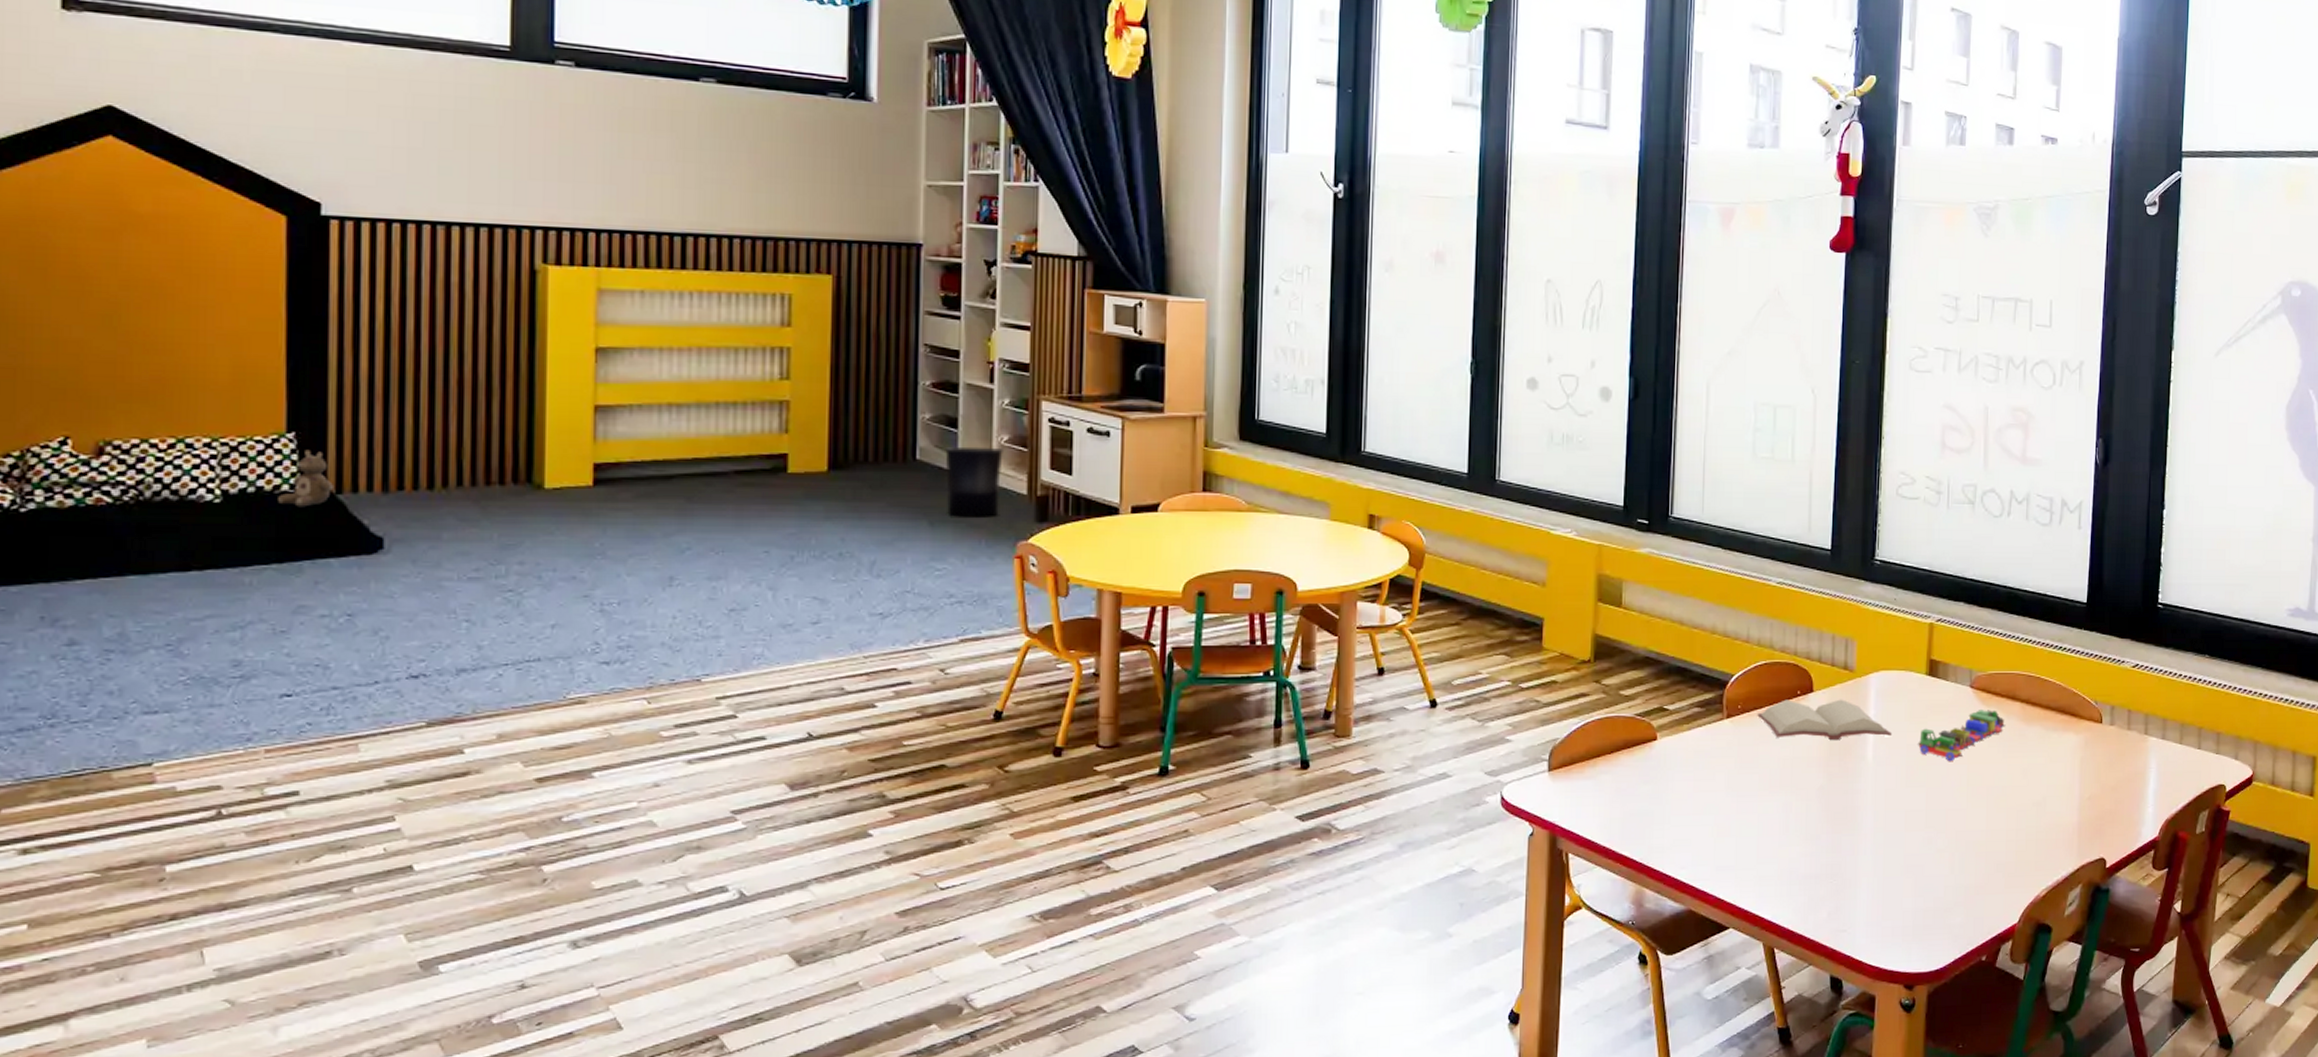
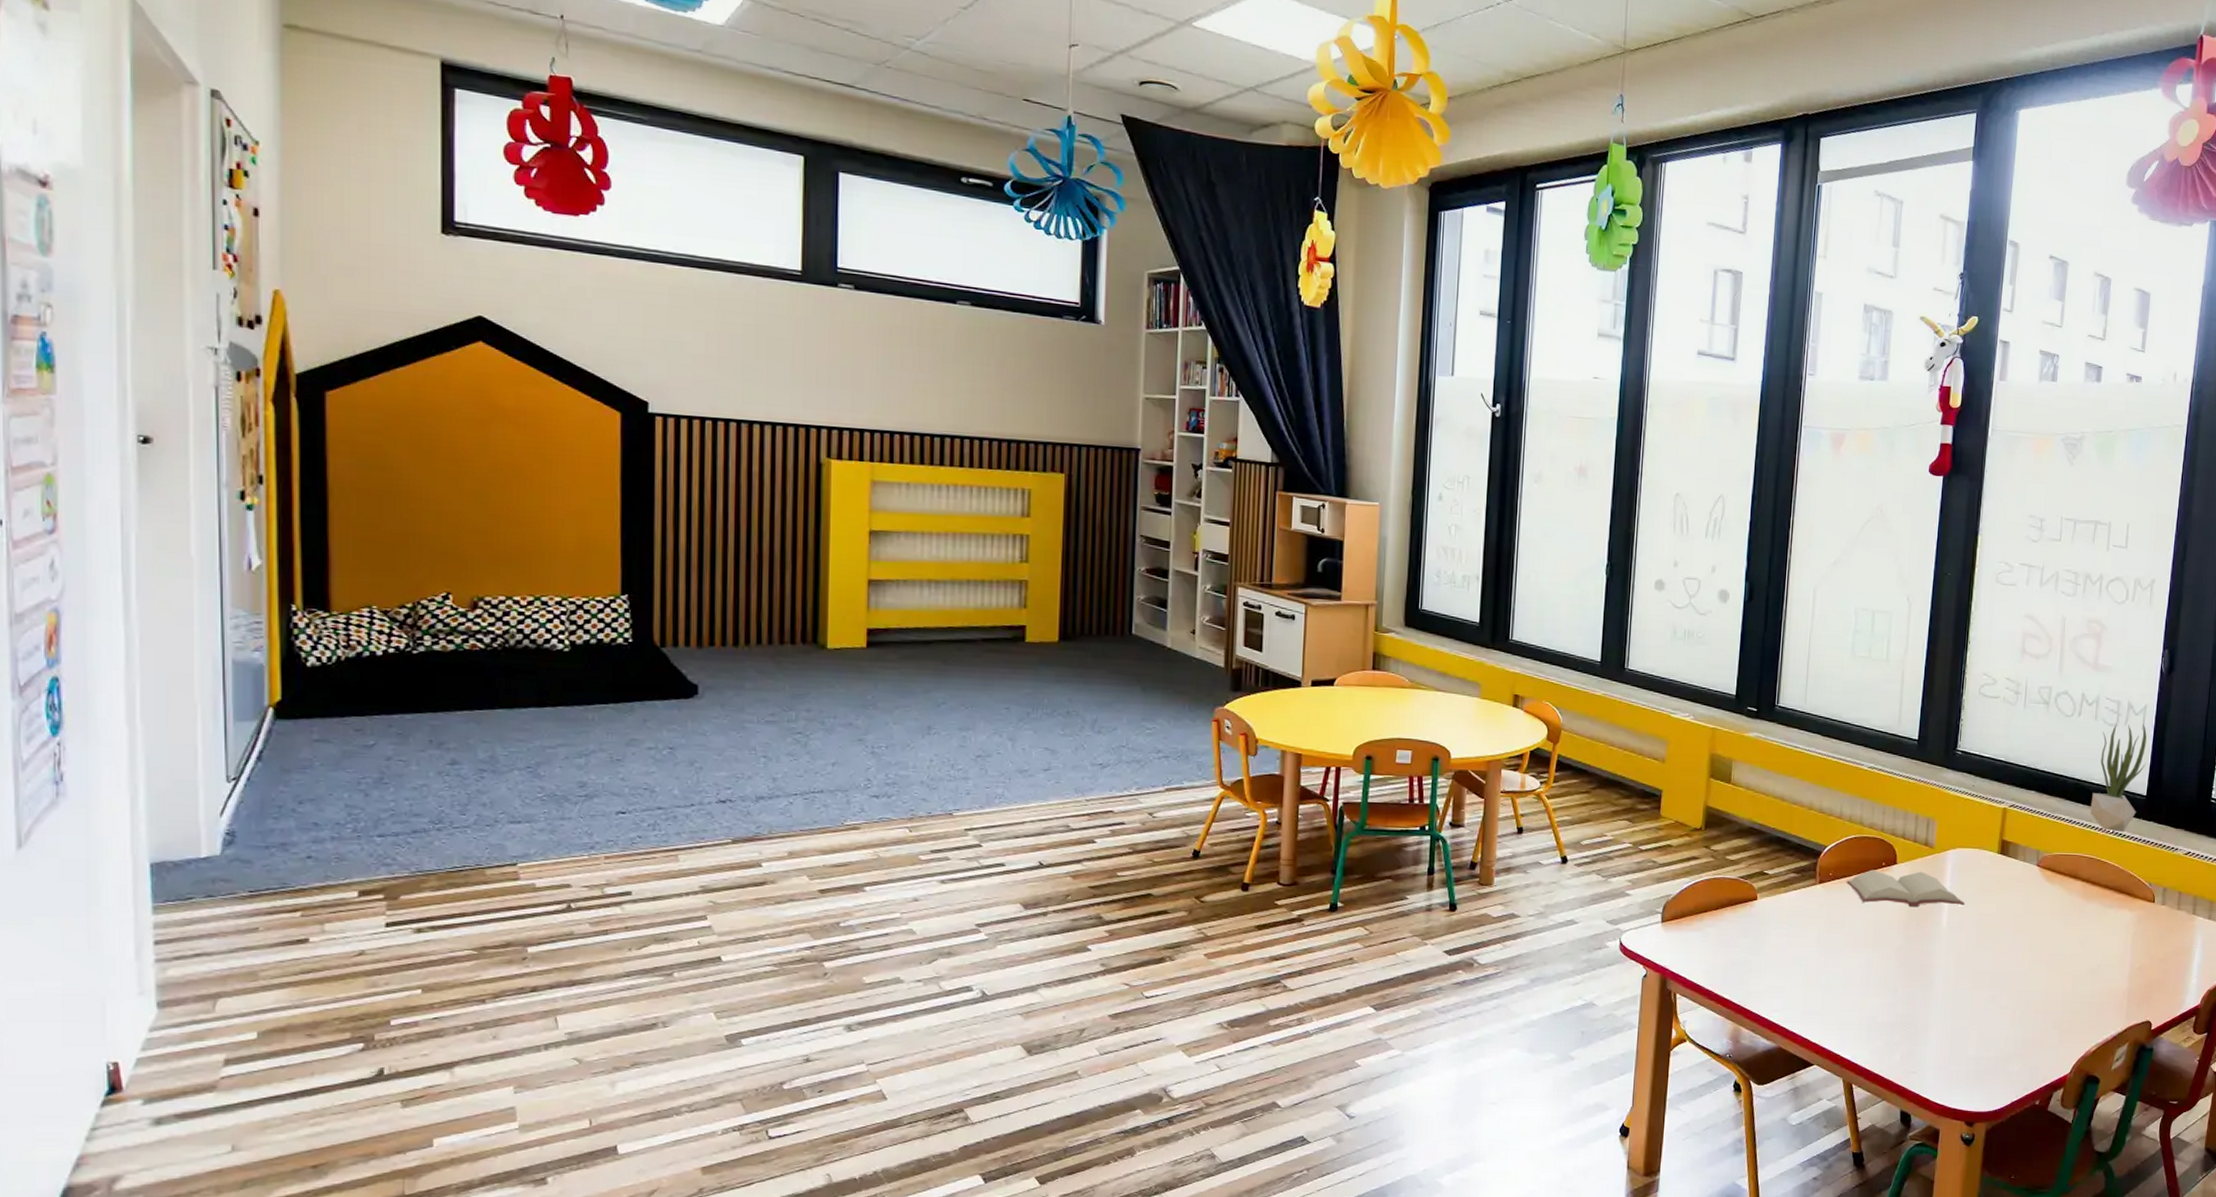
stuffed bear: present [278,449,333,507] -> none [615,609,658,658]
waste bin: present [945,446,1003,517] -> none [1156,624,1205,686]
toy train: present [1917,710,2006,762] -> none [1987,886,2067,931]
potted plant: none [2026,522,2084,645] -> present [2090,723,2147,833]

